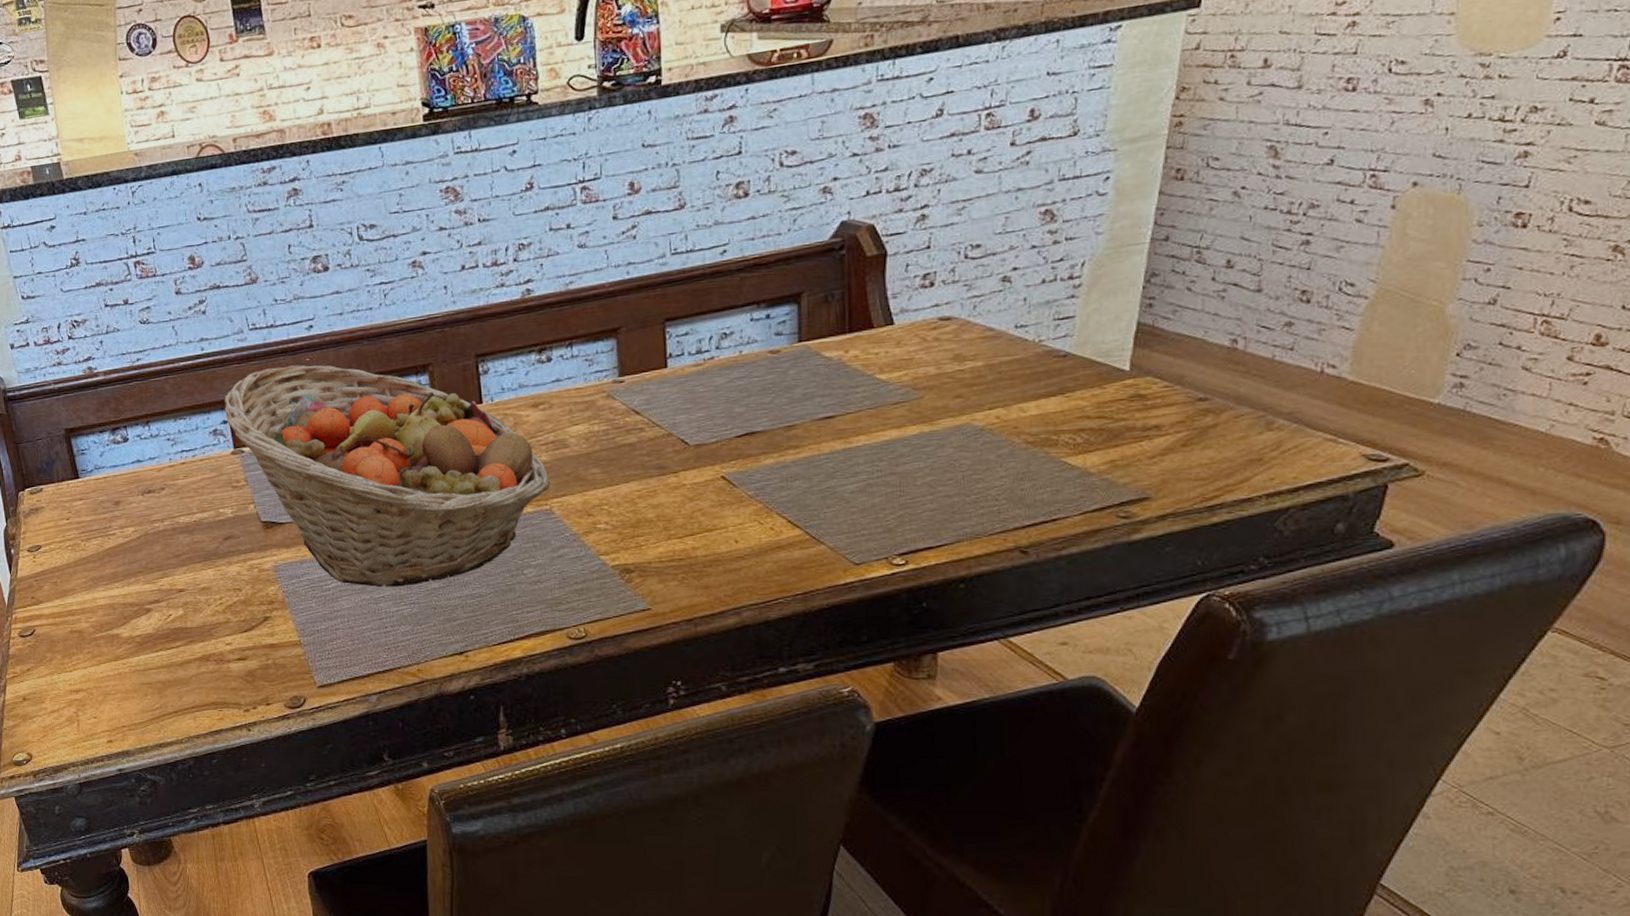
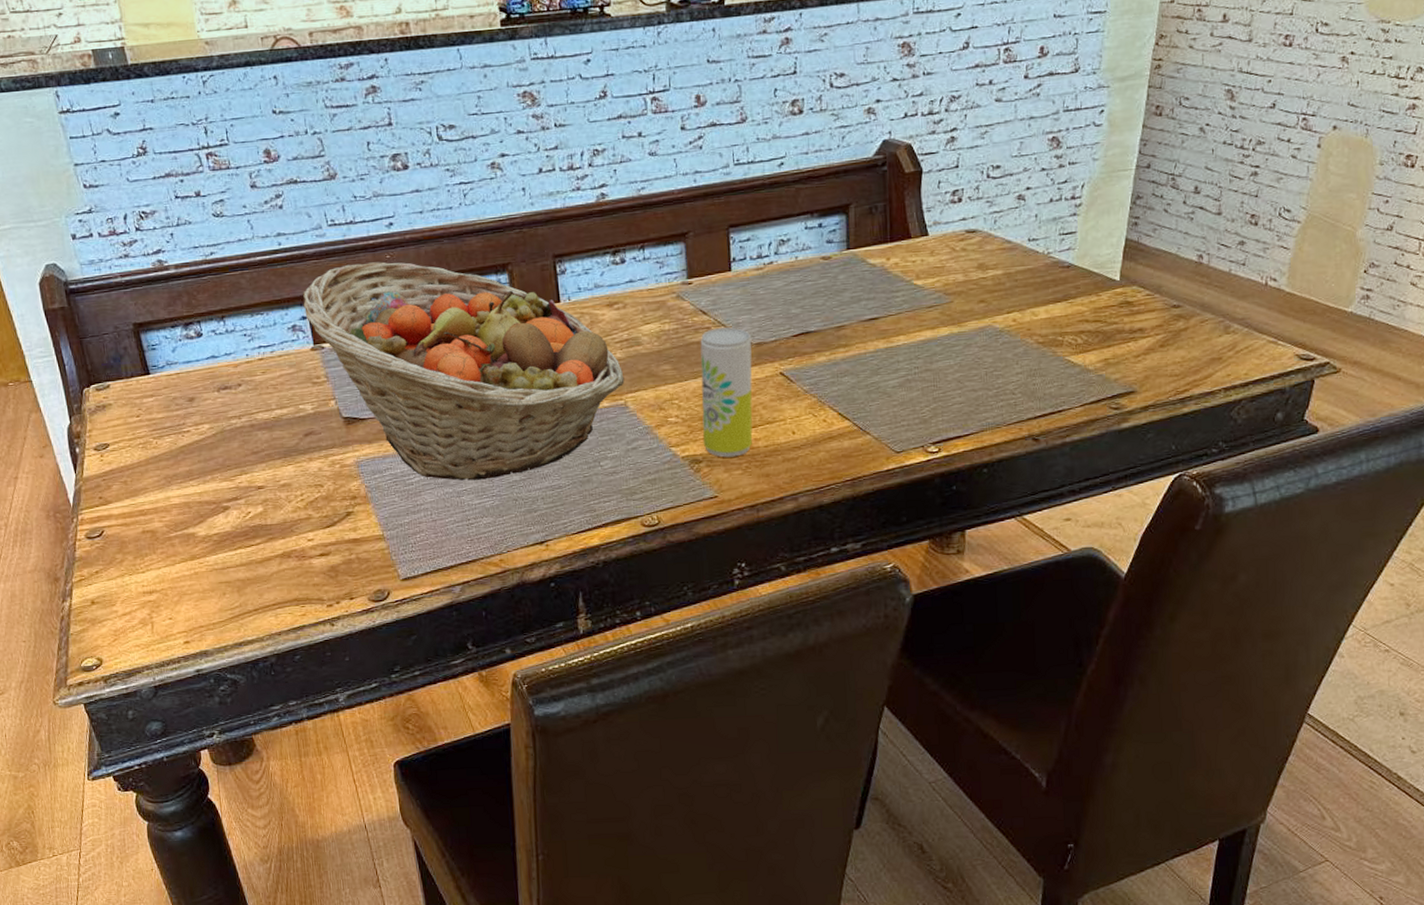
beverage can: none [632,428,690,567] -> present [700,327,753,458]

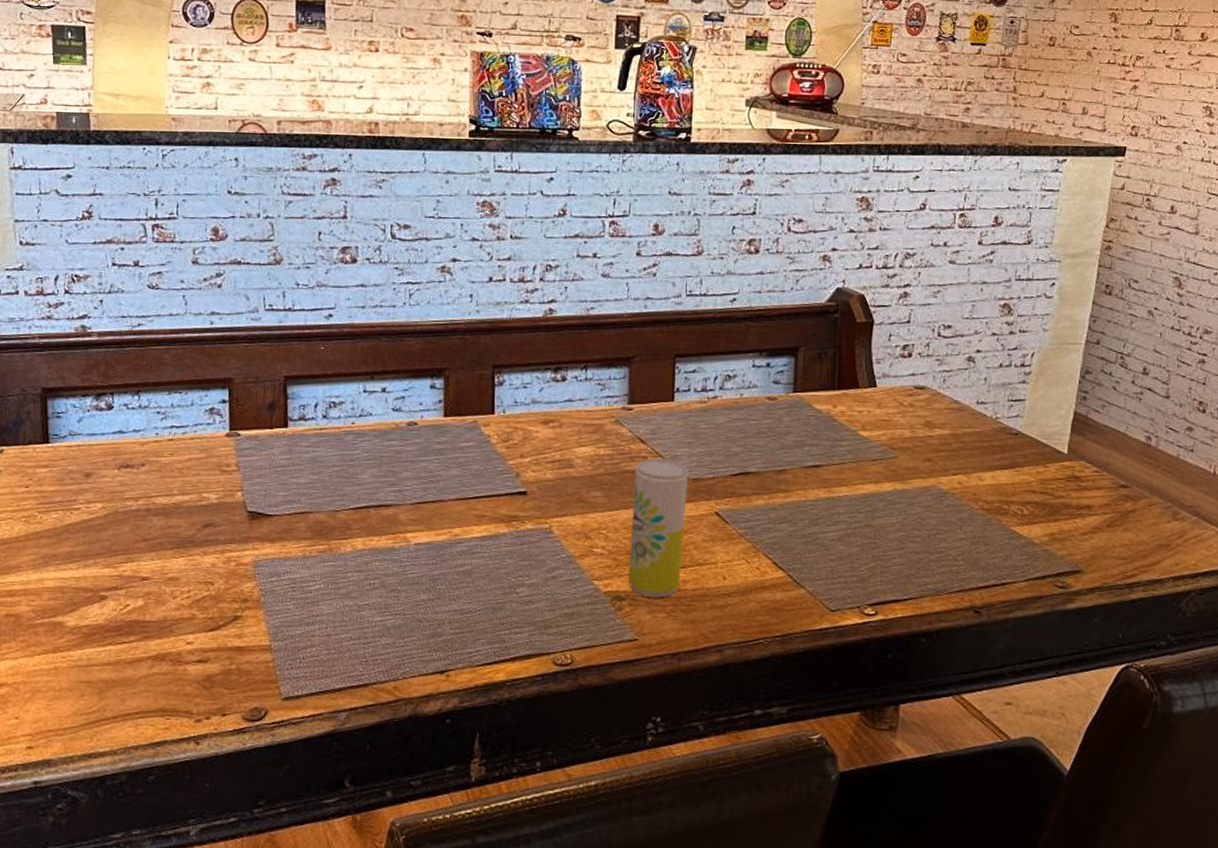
fruit basket: present [302,261,625,481] -> none [225,351,552,595]

